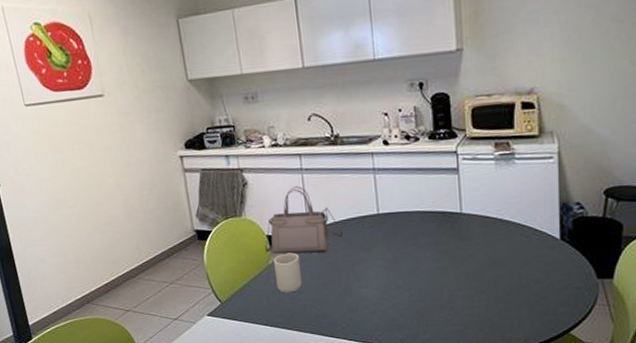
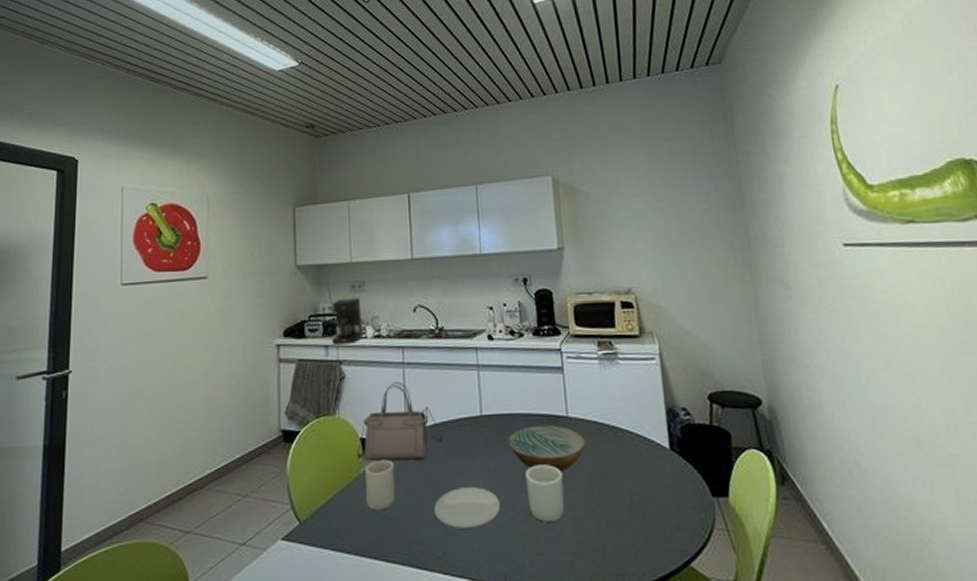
coffee maker: none [227,109,261,155] -> present [331,298,364,345]
plate: none [337,273,398,307] -> present [434,487,501,530]
bowl: none [404,220,478,260] -> present [508,425,586,472]
mug: none [421,254,457,300] -> present [526,464,565,522]

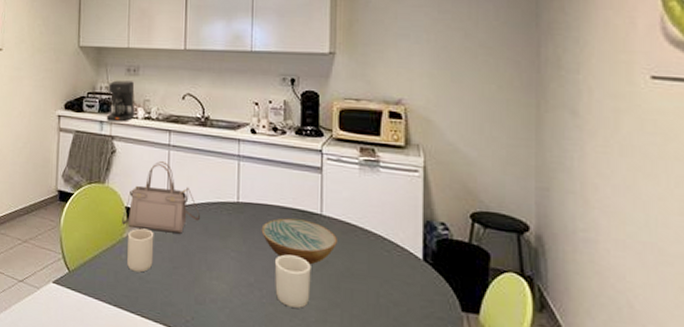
plate: present [434,487,501,530] -> none [186,263,249,301]

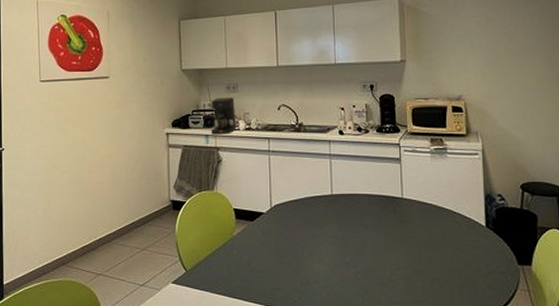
handbag: present [122,161,200,234] -> none [231,166,300,227]
cup: present [127,228,154,273] -> none [238,226,262,265]
bowl: present [261,218,337,265] -> none [353,204,416,241]
mug: present [275,254,311,308] -> none [367,235,397,278]

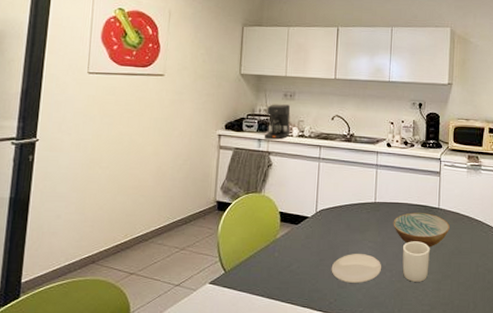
plate: none [292,250,346,282] -> present [331,254,382,284]
bowl: none [353,204,416,241] -> present [393,212,450,248]
mug: none [367,235,397,278] -> present [402,241,430,282]

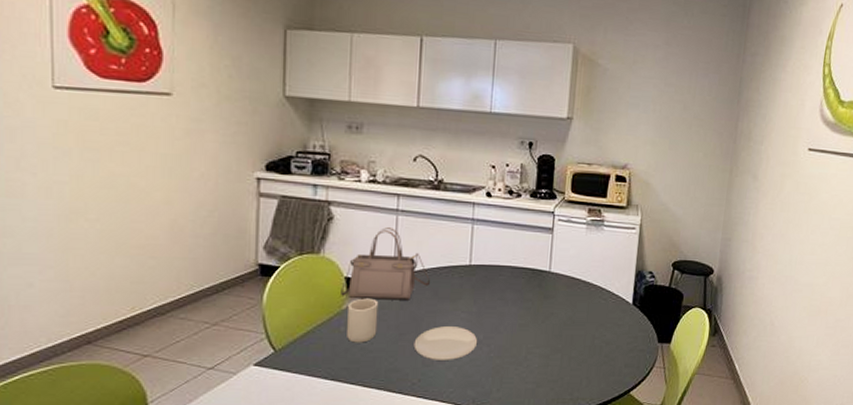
coffee maker: present [264,104,291,140] -> none [321,138,358,186]
handbag: none [276,172,344,231] -> present [341,227,430,300]
cup: none [279,229,304,267] -> present [347,298,379,343]
bowl: present [393,212,450,248] -> none [492,277,562,318]
mug: present [402,241,430,282] -> none [503,311,538,357]

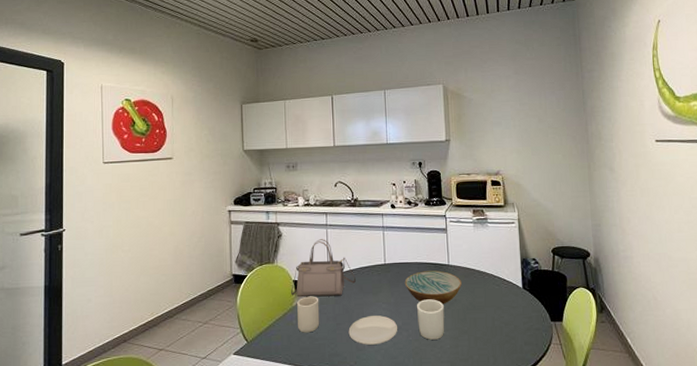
bowl: none [492,277,562,318] -> present [404,270,462,305]
mug: none [503,311,538,357] -> present [417,299,445,340]

